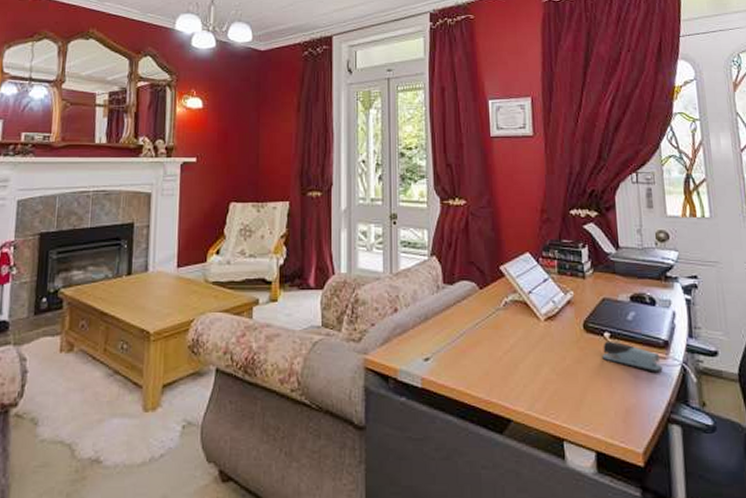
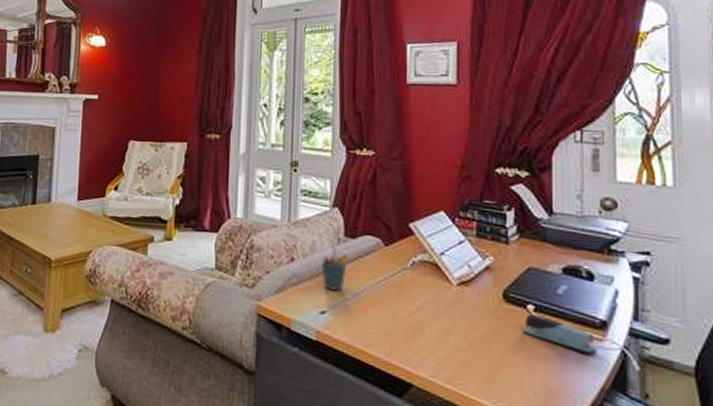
pen holder: none [423,294,447,337] -> present [321,246,347,291]

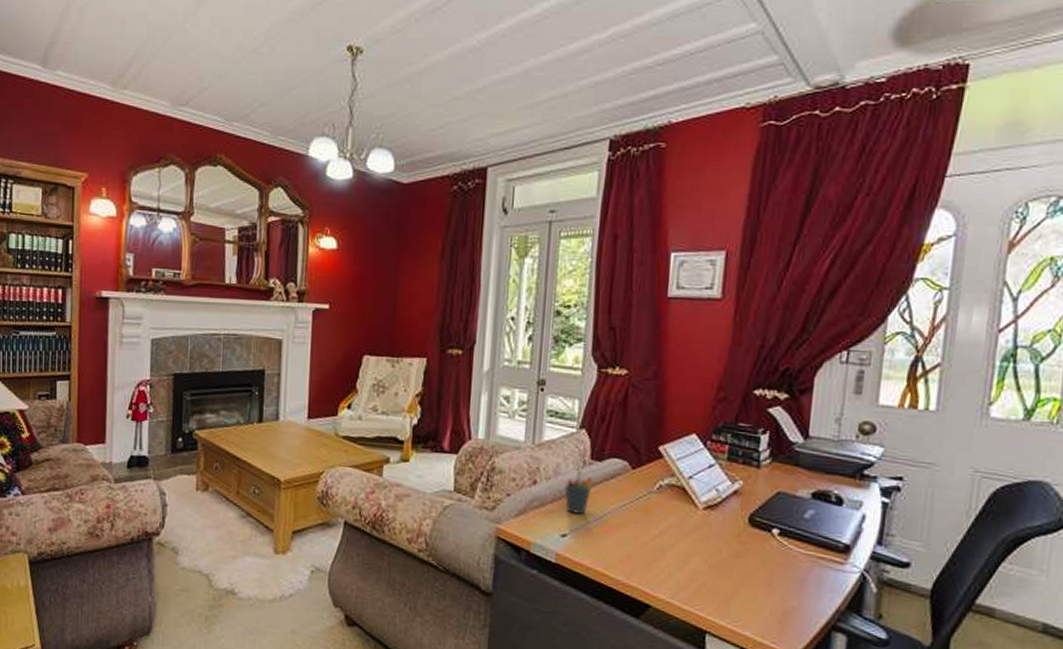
stapler: present [523,313,597,355] -> none [765,537,837,578]

